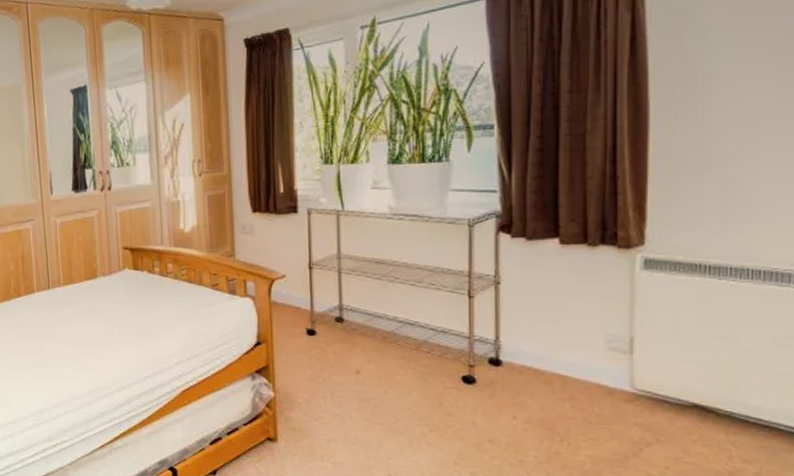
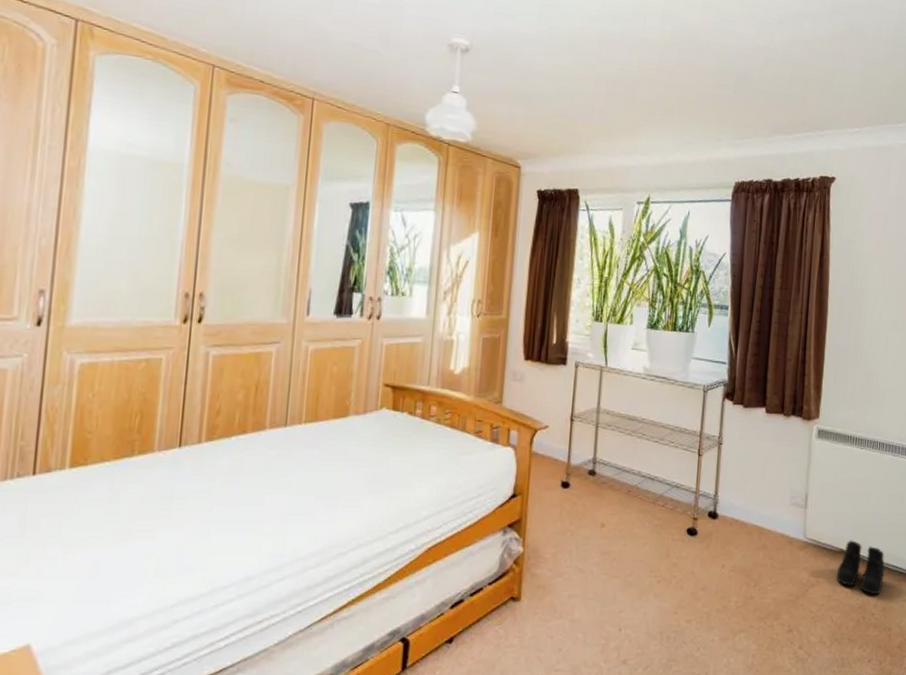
boots: none [687,392,771,461] -> present [836,540,885,595]

